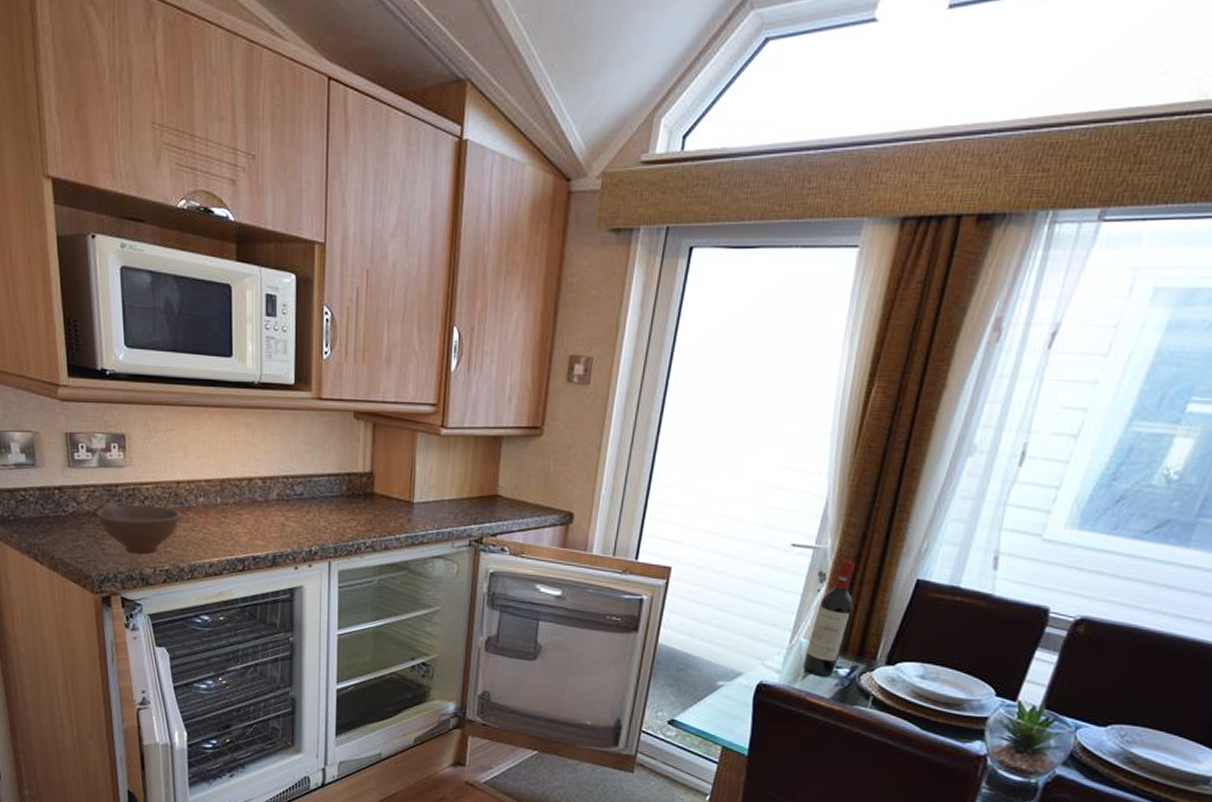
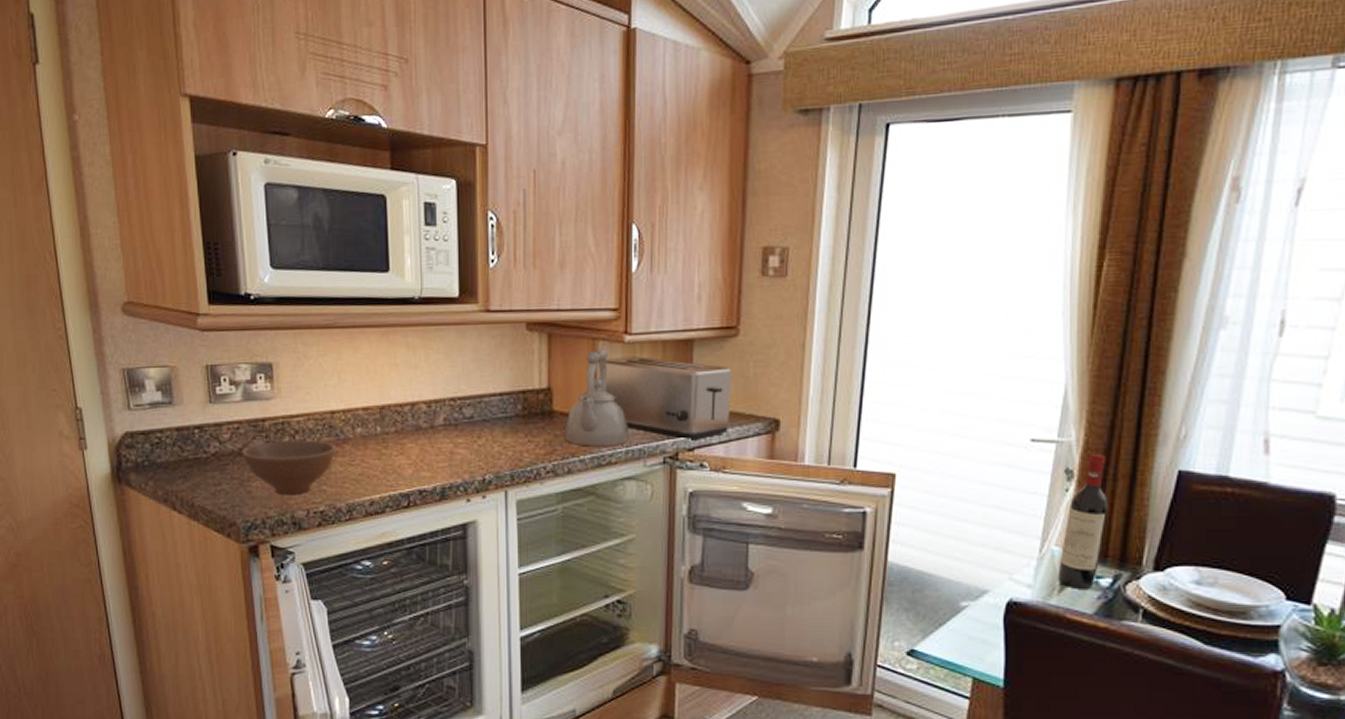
kettle: none [382,439,441,529] -> present [563,348,630,448]
toaster: none [414,448,535,526] -> present [596,356,733,439]

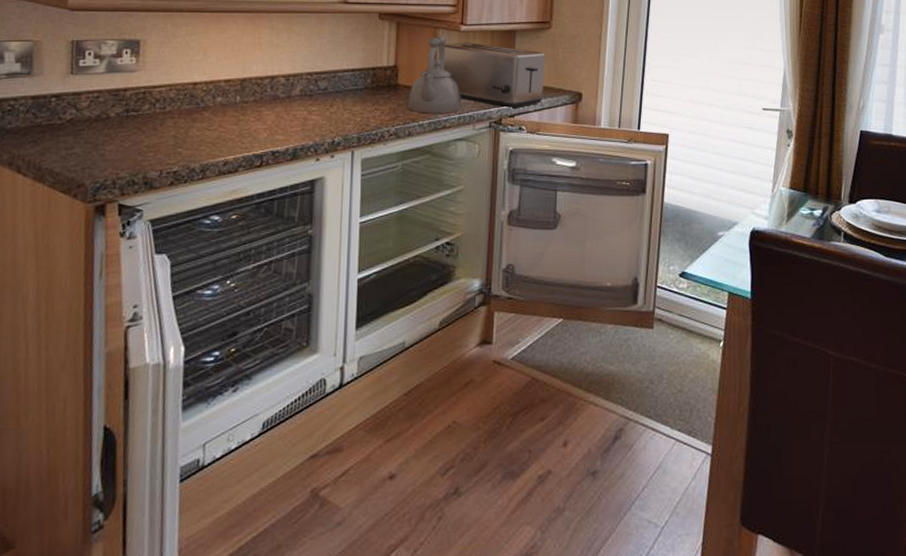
bowl: present [242,440,336,496] -> none [99,108,196,158]
wine bottle: present [1057,453,1108,589] -> none [785,118,817,219]

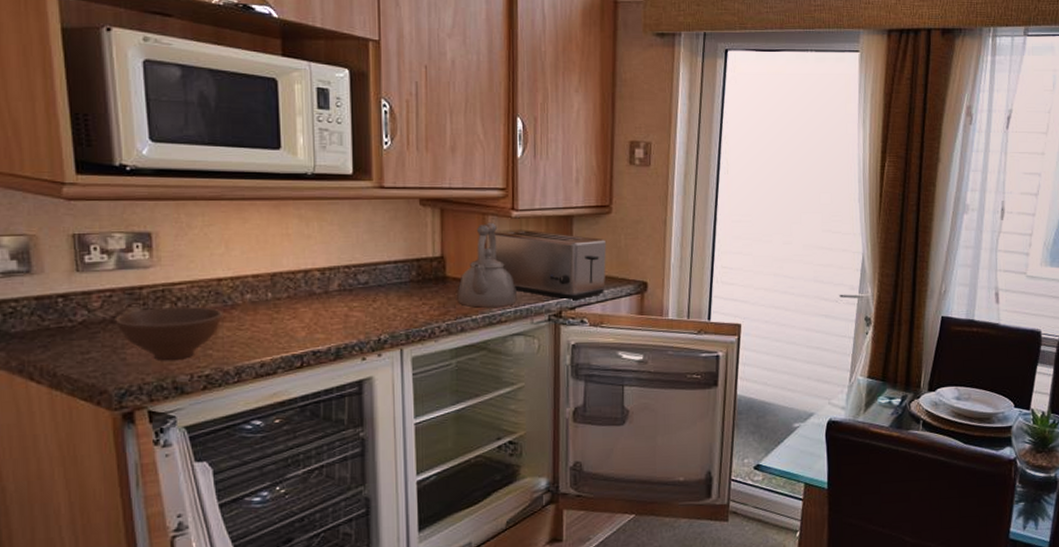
bowl: none [99,108,196,158] -> present [115,307,224,361]

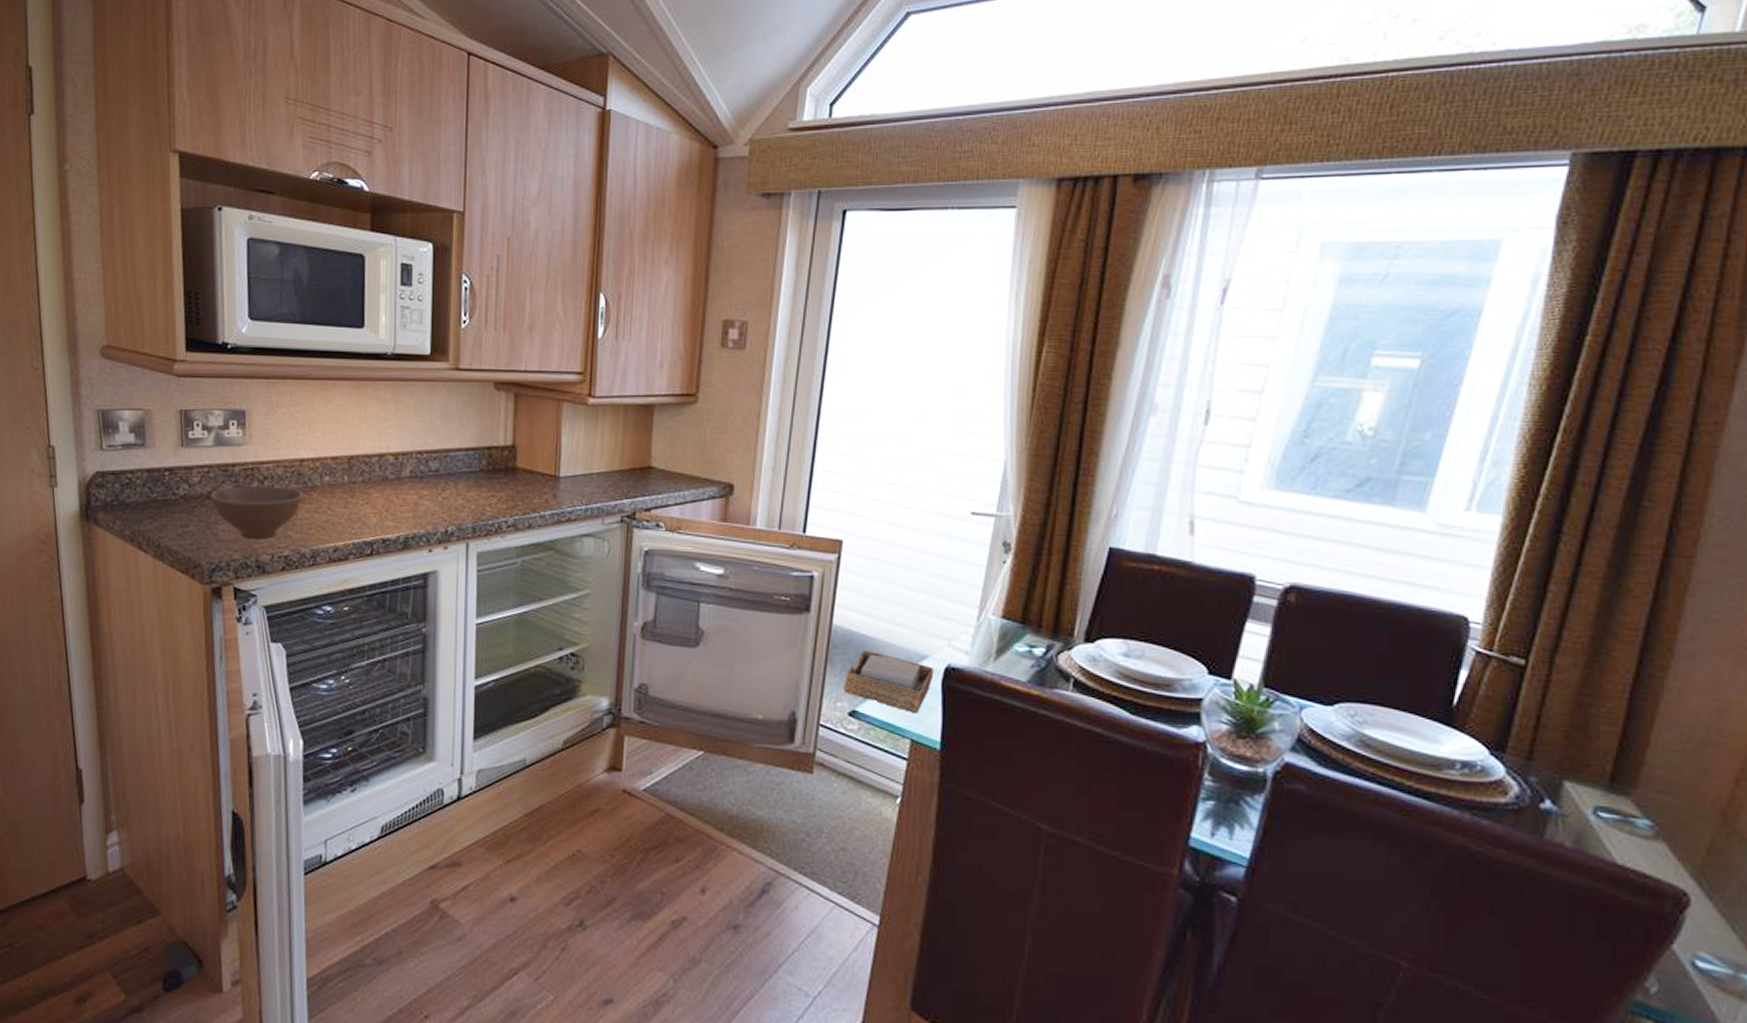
kettle: present [456,222,518,309] -> none [525,409,590,505]
toaster: present [486,229,607,300] -> none [559,418,690,500]
napkin holder: none [749,414,819,462] -> present [844,650,934,714]

